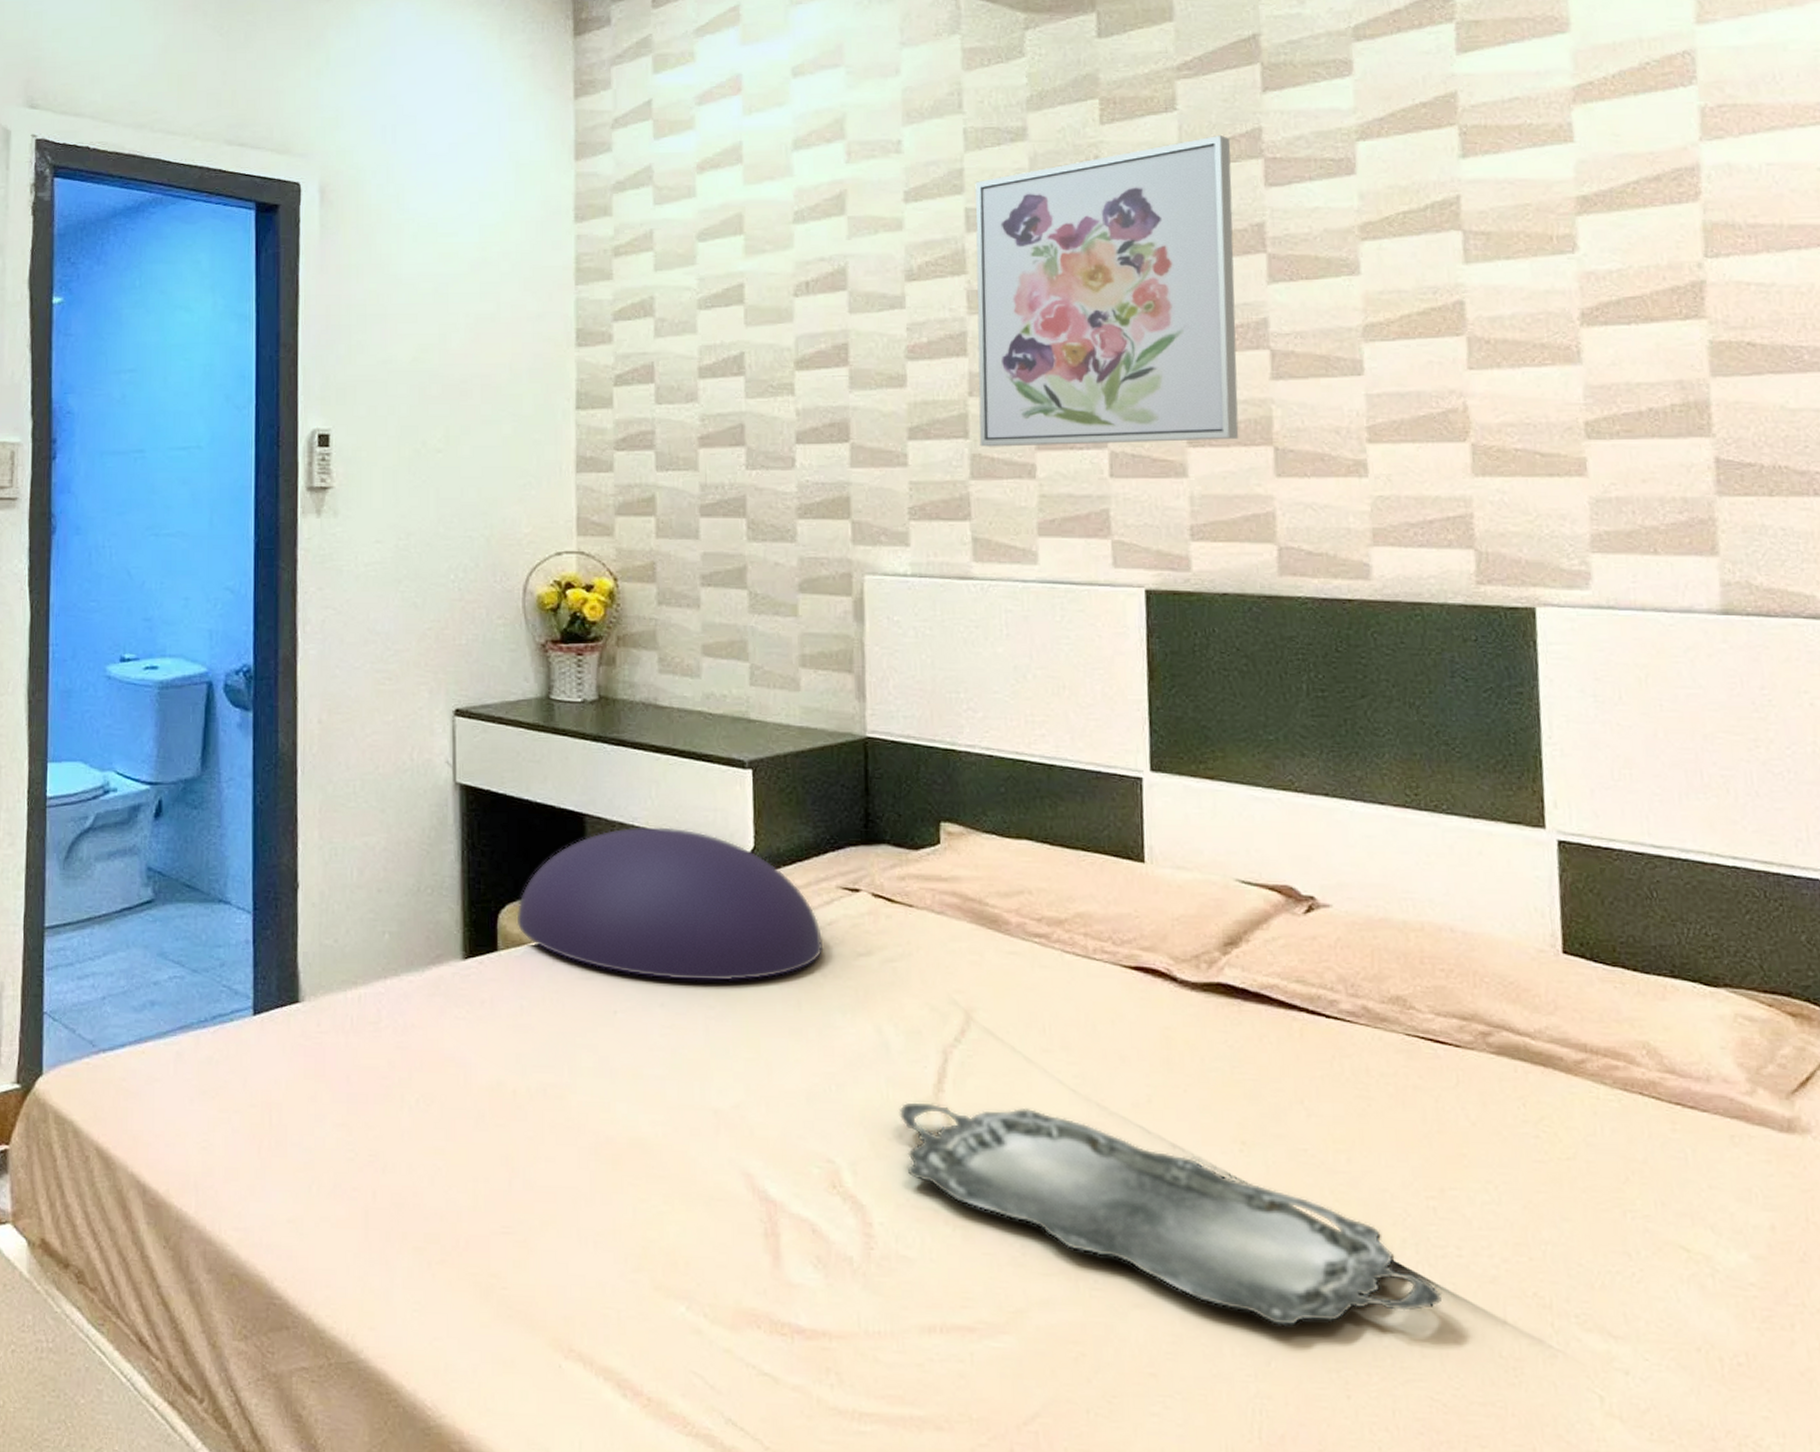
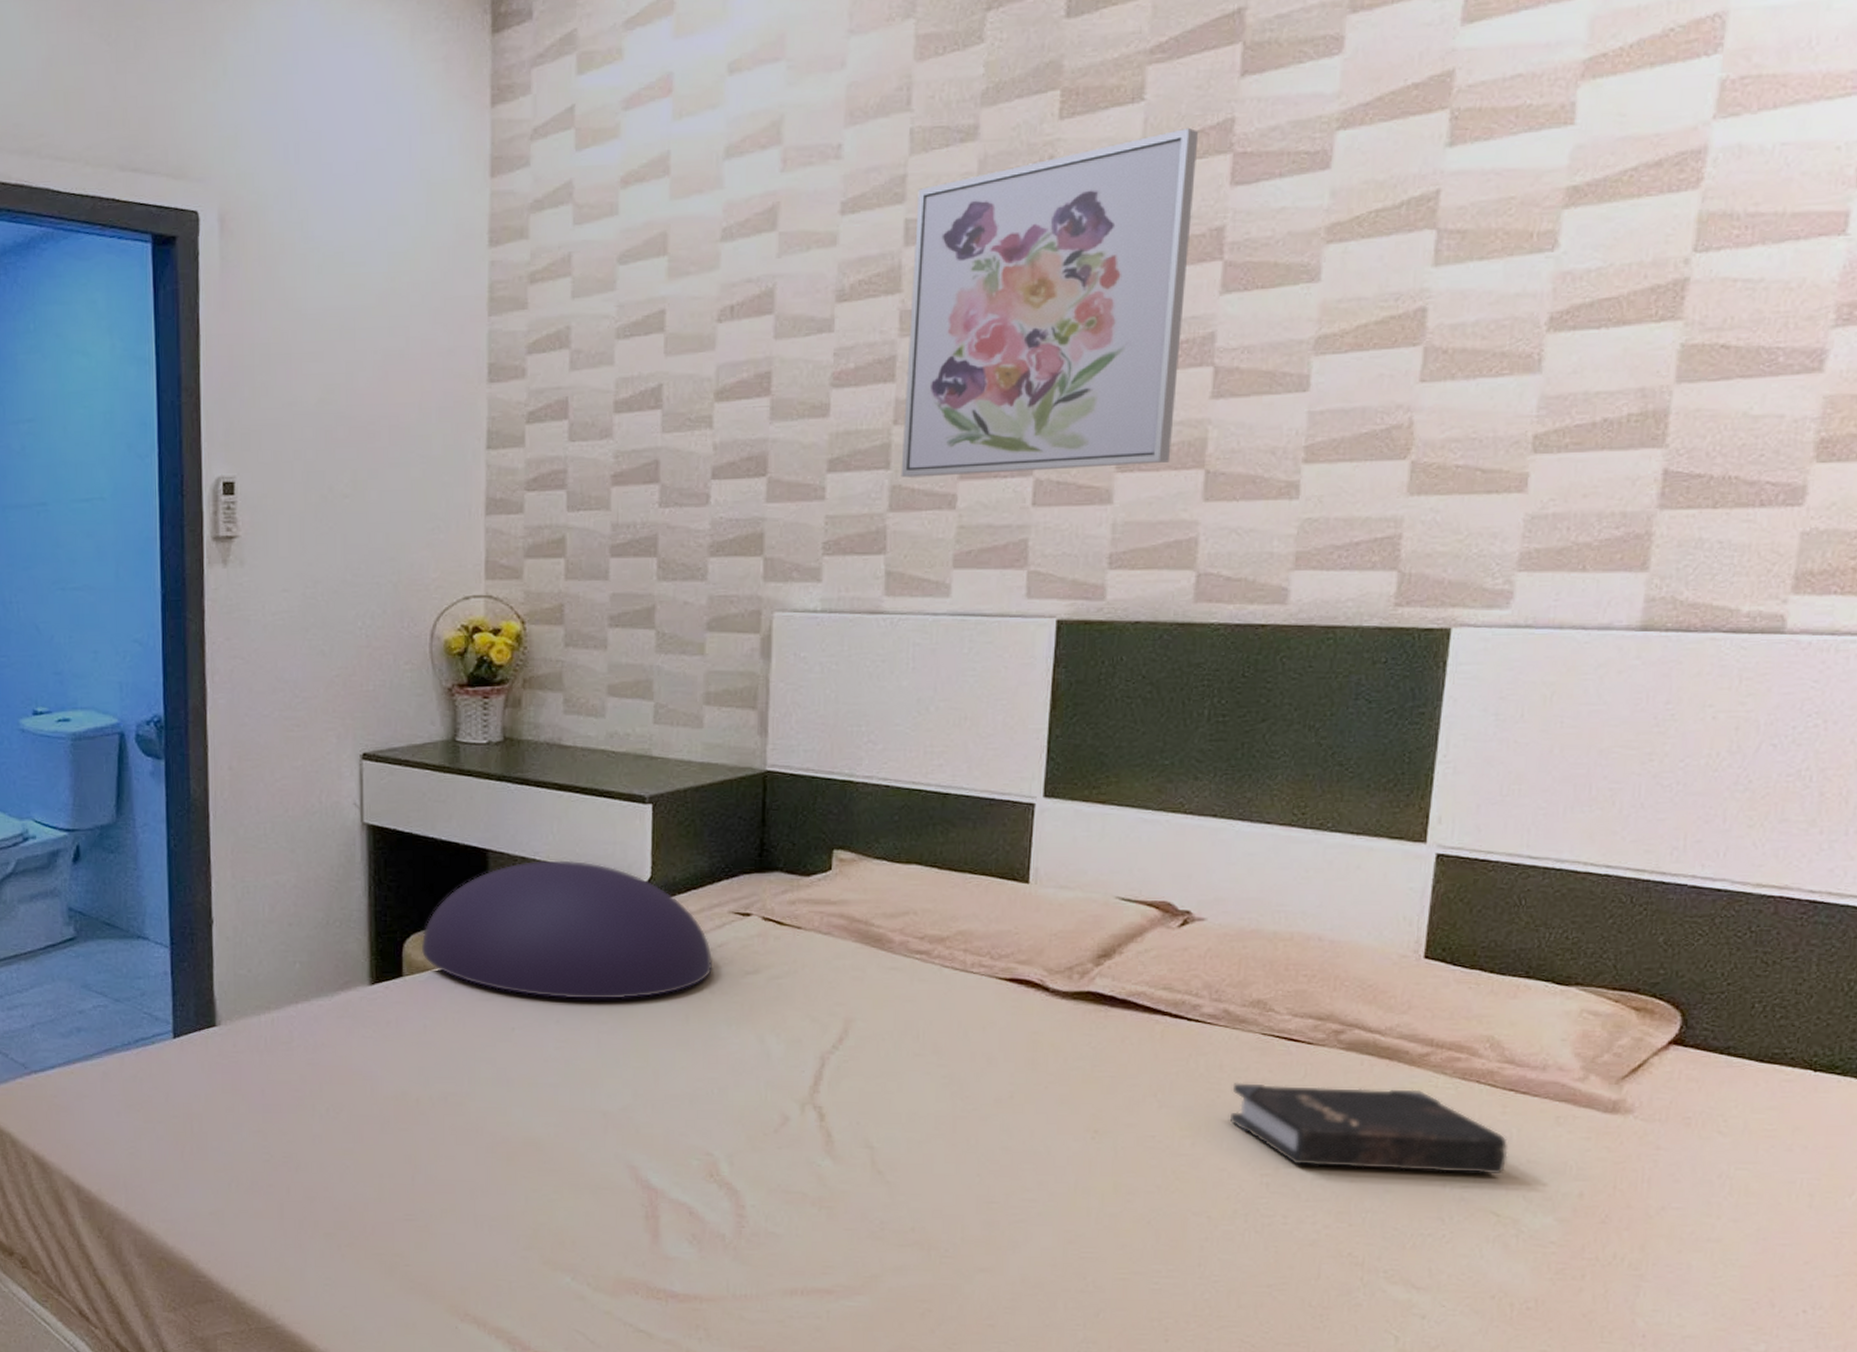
serving tray: present [898,1102,1443,1327] -> none [775,1102,1264,1285]
hardback book: none [1382,1090,1687,1202] -> present [1229,1083,1508,1175]

